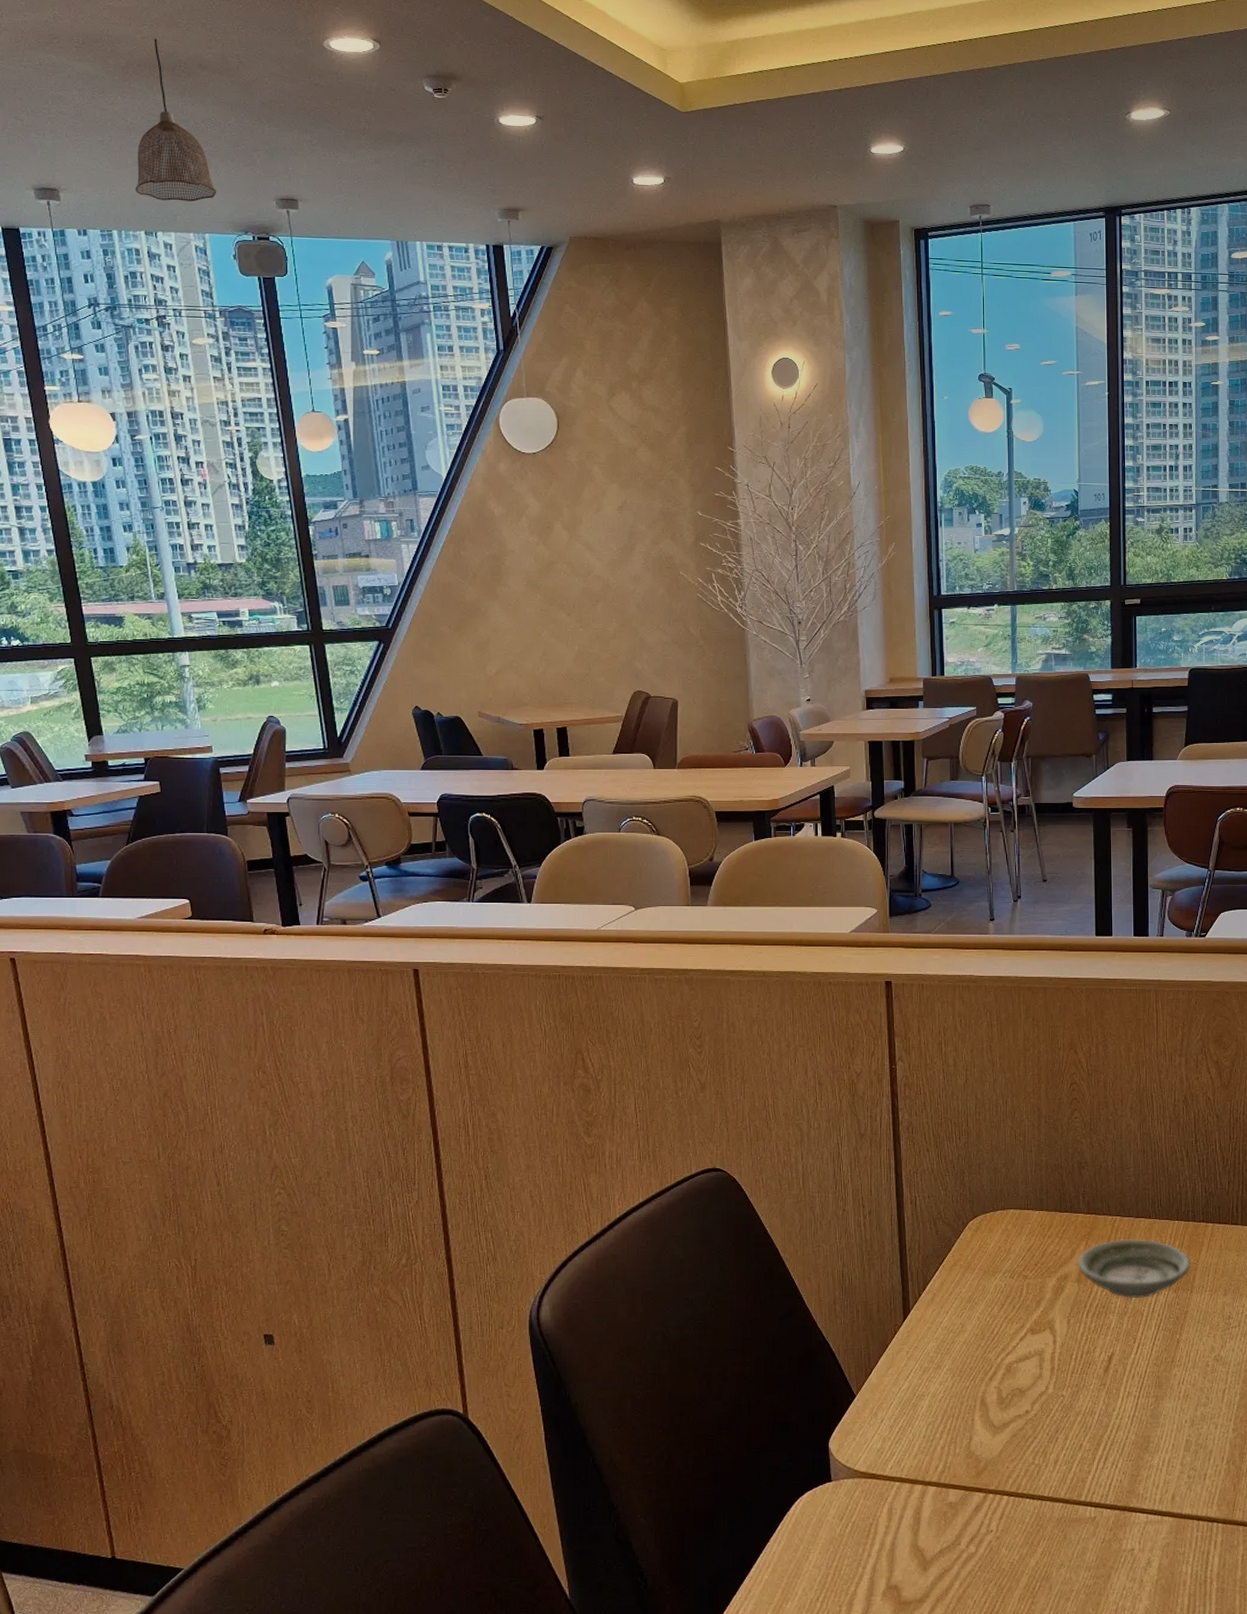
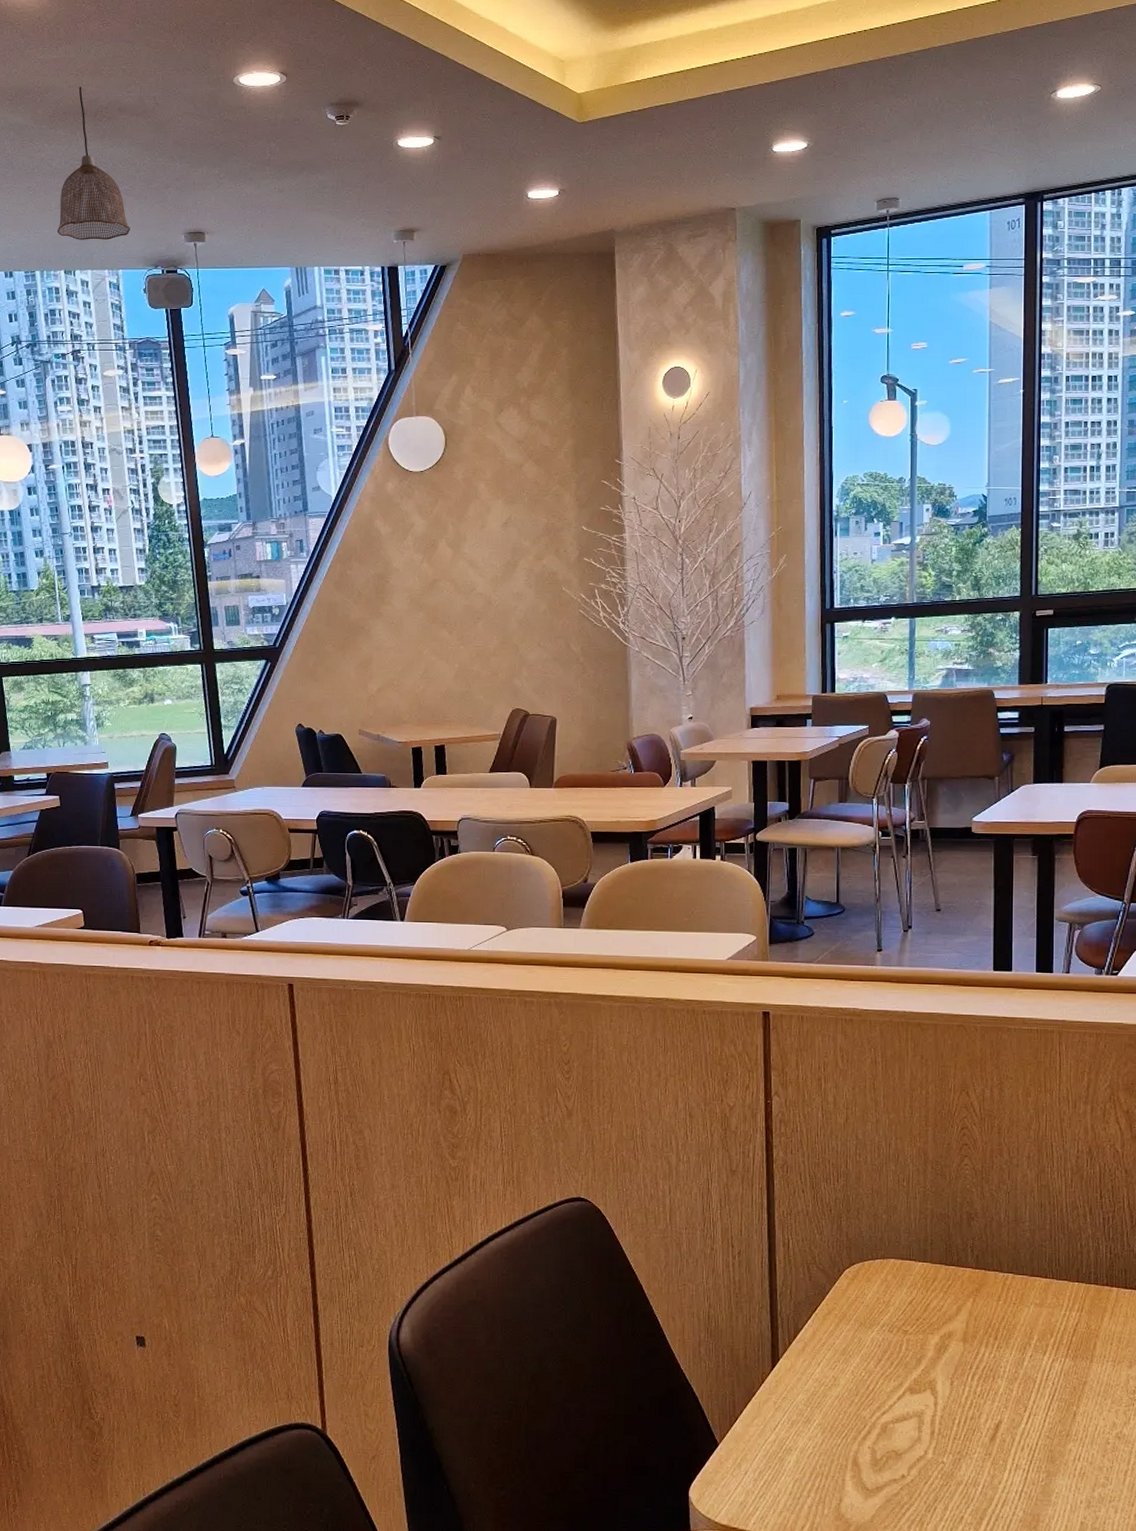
saucer: present [1078,1239,1191,1299] -> none [964,1299,1092,1365]

